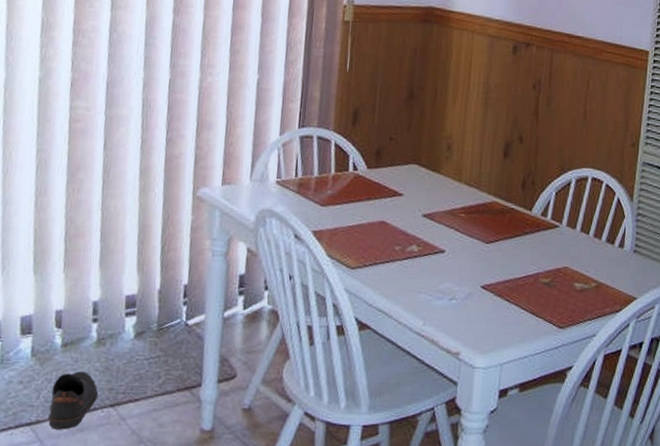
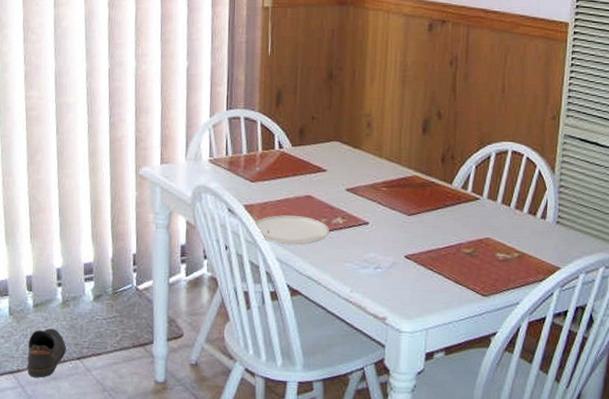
plate: none [321,242,404,275] -> present [253,215,330,245]

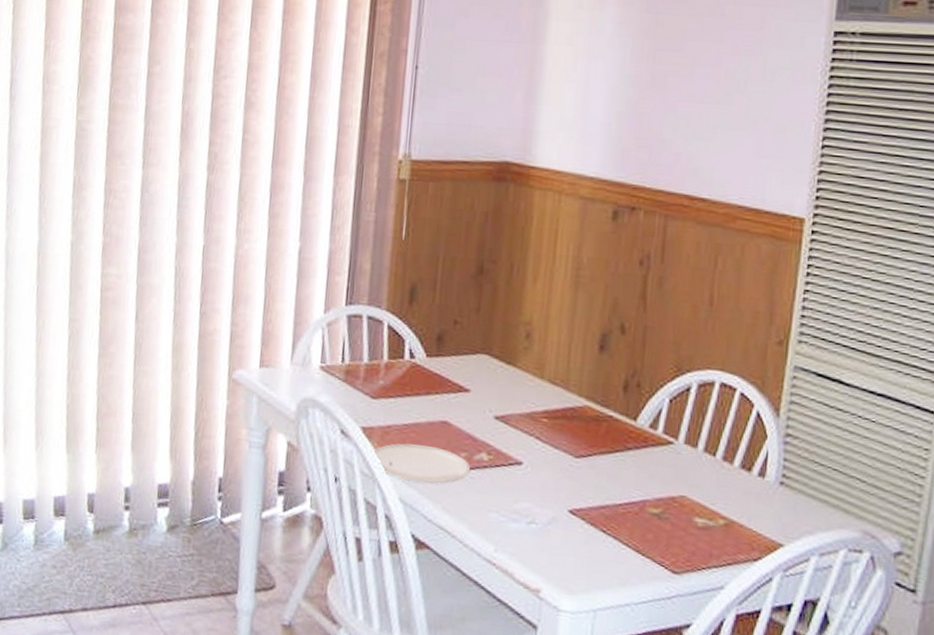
shoe: present [26,328,66,378] -> none [80,561,130,623]

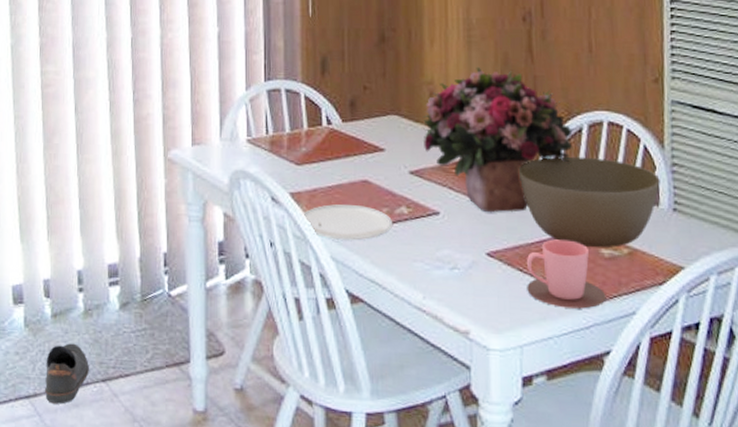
shoe: none [80,561,130,623] -> present [44,343,89,405]
bouquet: none [513,310,680,470] -> present [423,66,573,213]
cup: none [608,502,694,579] -> present [526,239,606,309]
bowl: none [614,414,770,517] -> present [518,156,660,248]

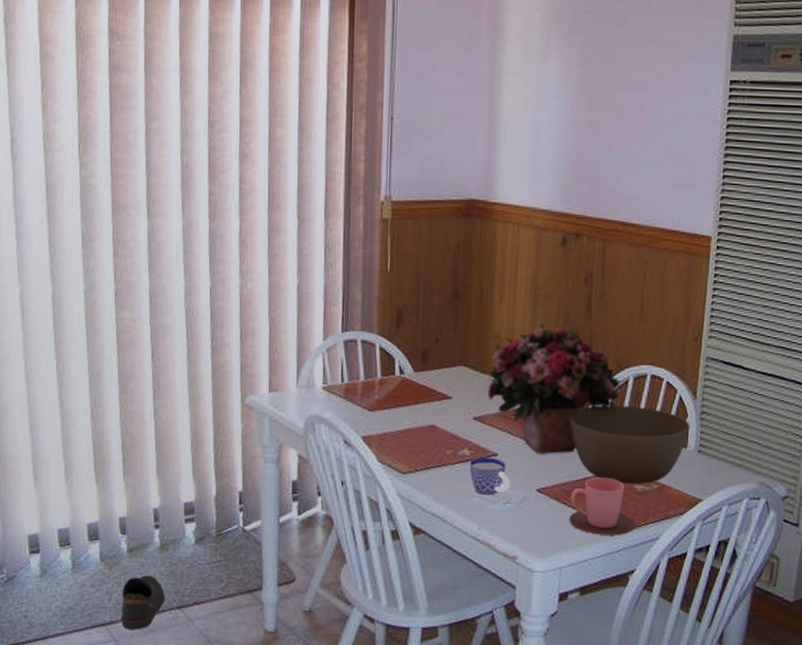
plate: present [301,204,393,241] -> none [372,447,456,479]
cup: none [408,216,455,259] -> present [469,457,510,495]

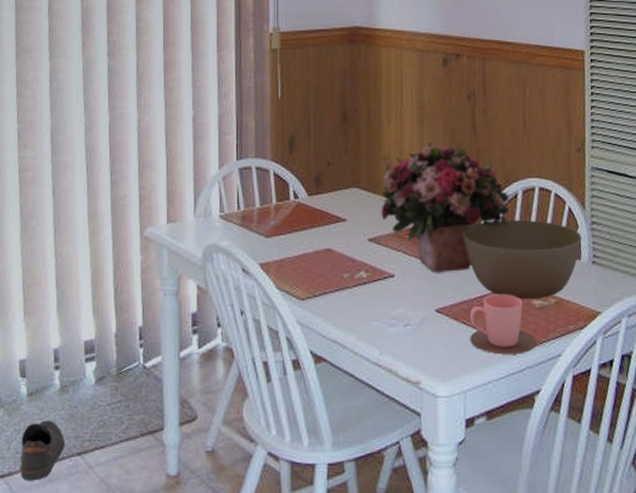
cup: present [469,457,510,495] -> none [367,279,408,318]

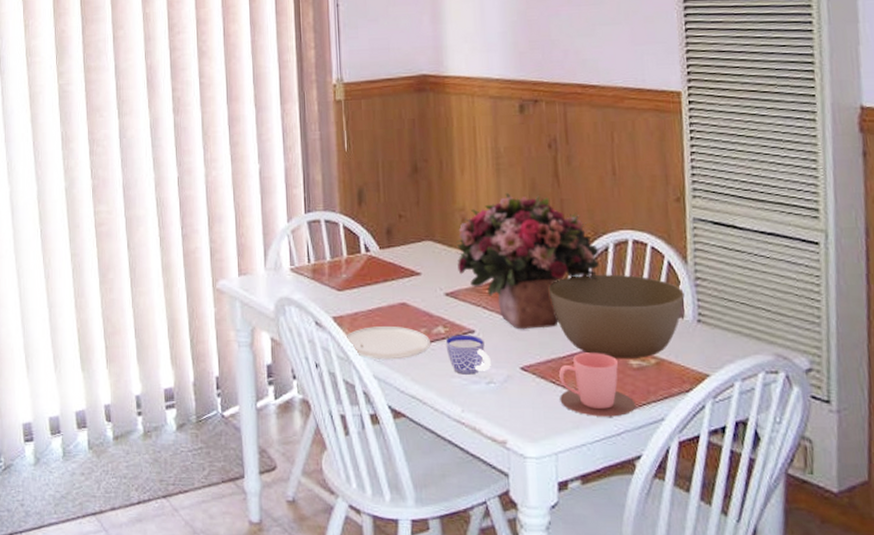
shoe: present [19,420,65,481] -> none [109,463,150,520]
plate: none [270,272,354,305] -> present [344,327,431,360]
cup: none [367,279,408,318] -> present [445,335,491,375]

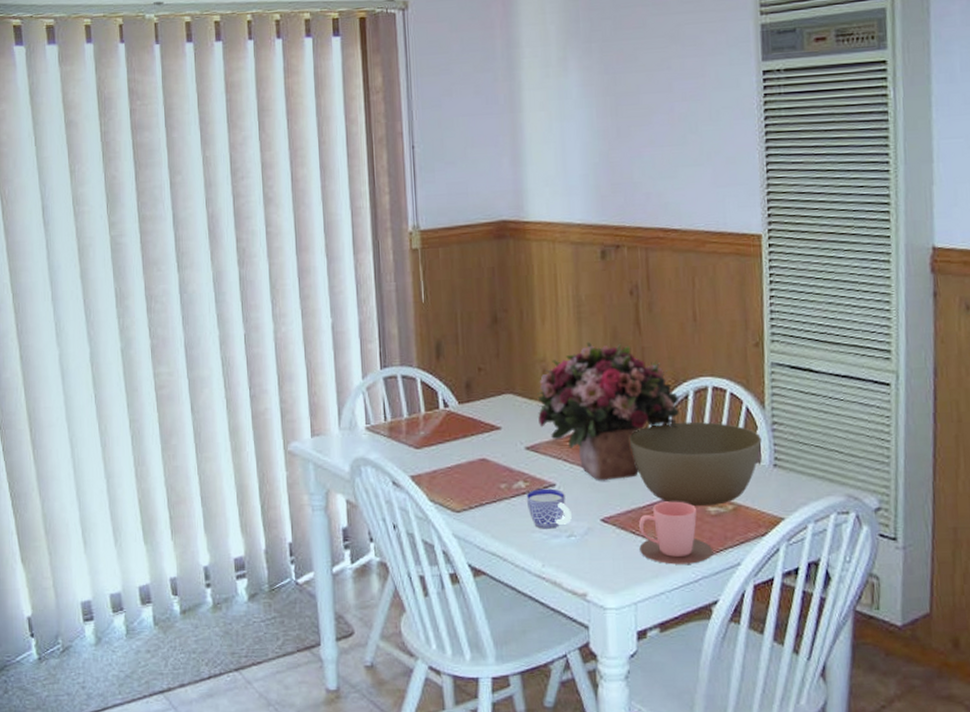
plate: present [344,327,431,360] -> none [423,483,512,518]

